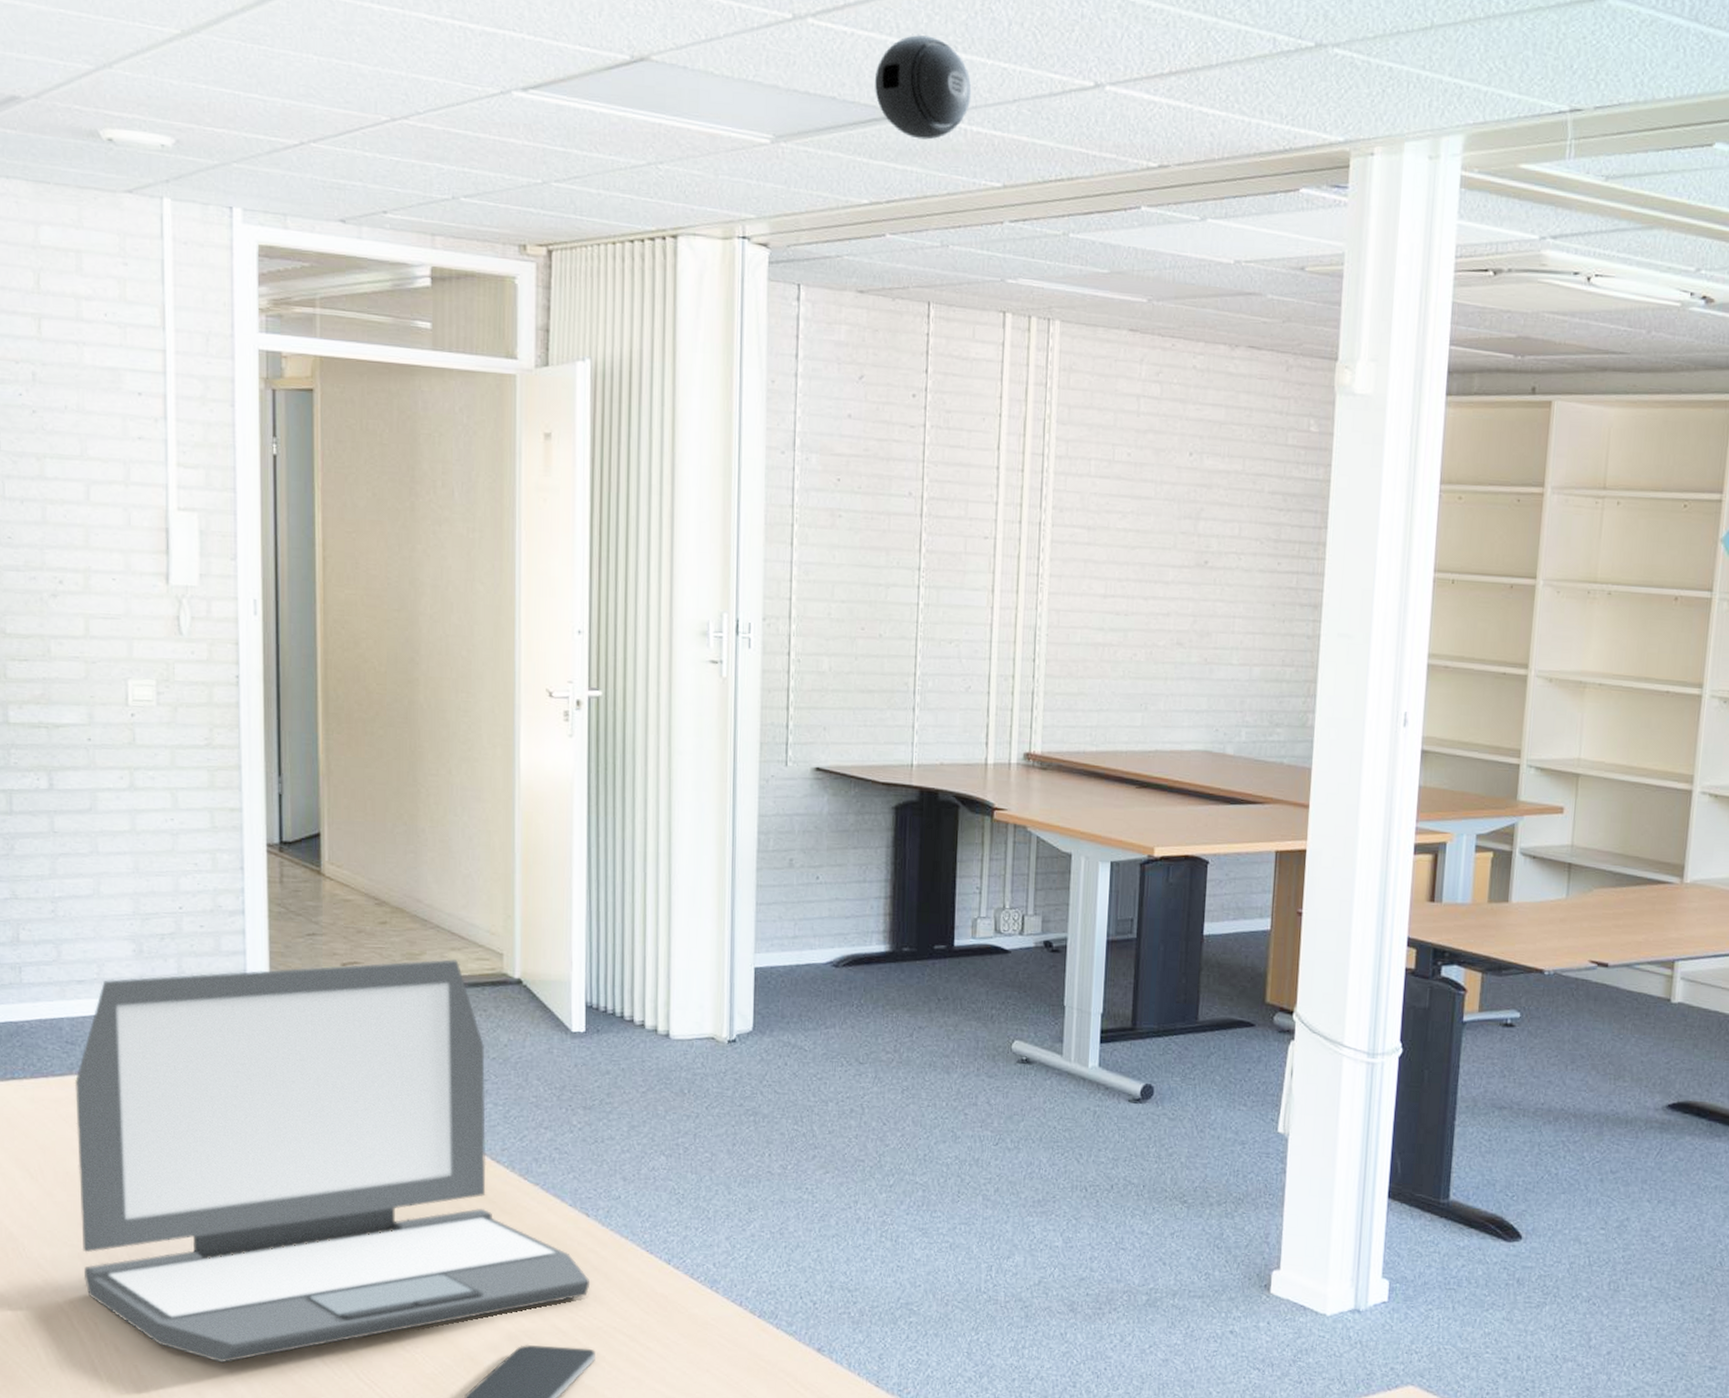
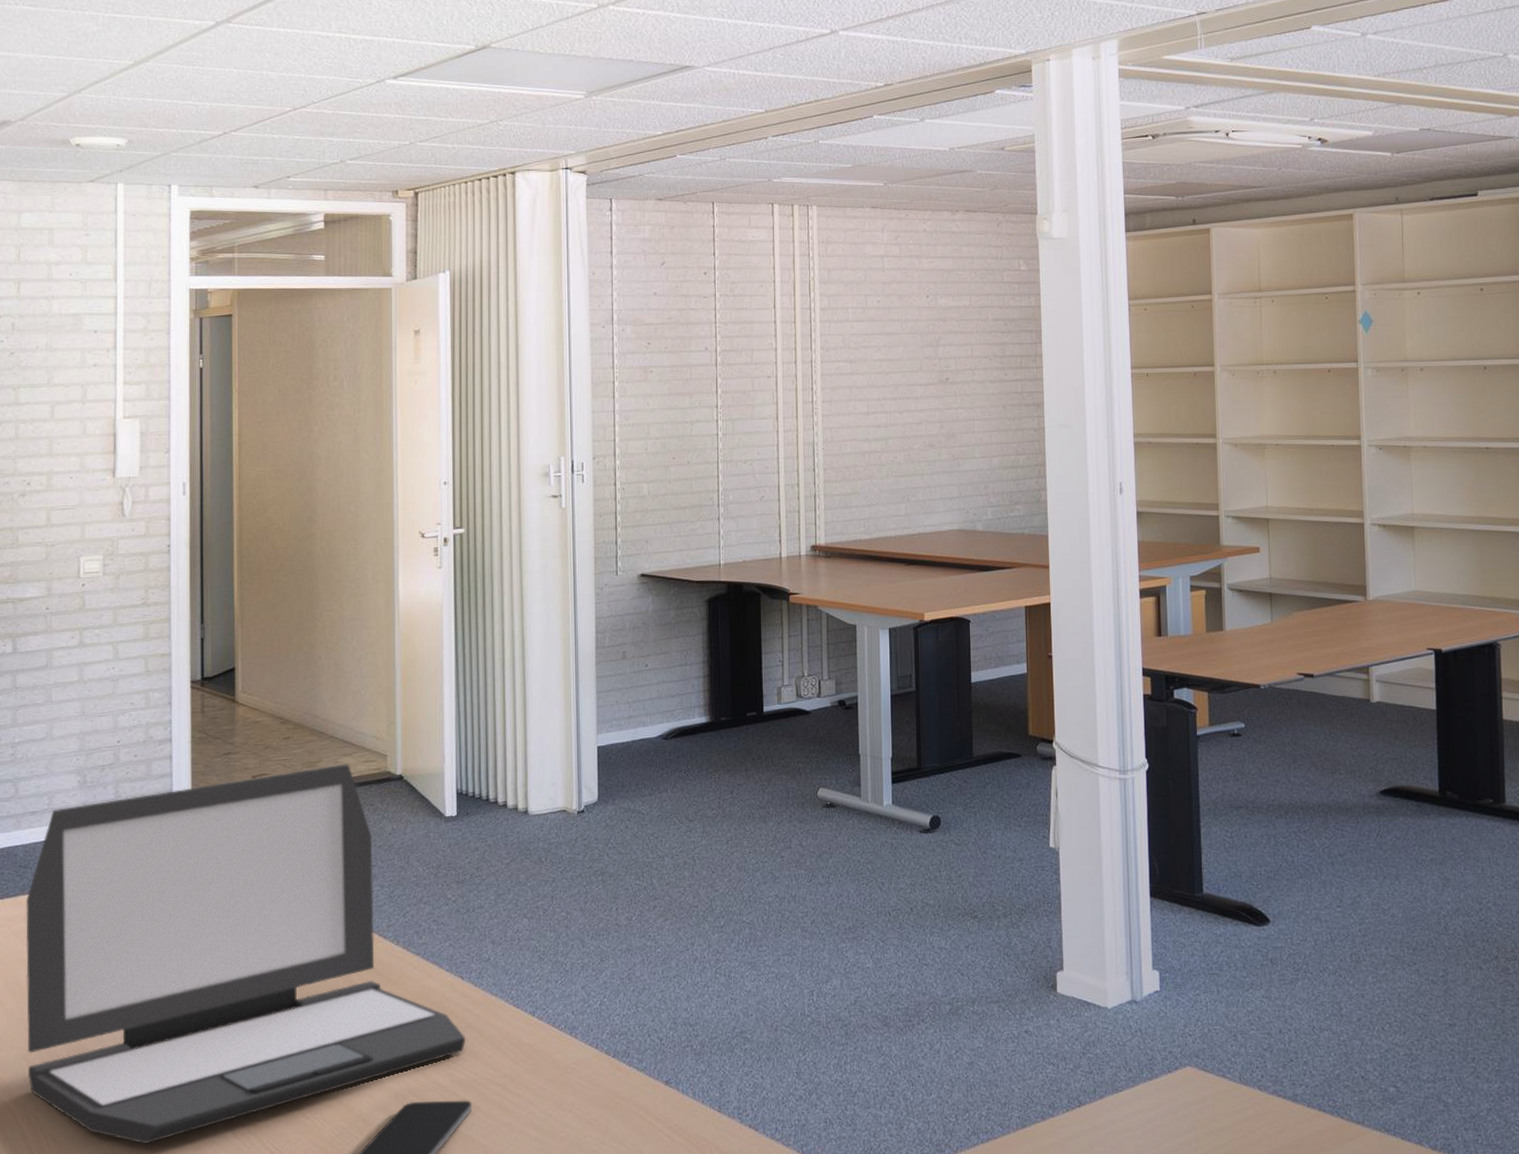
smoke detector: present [875,35,972,140] -> none [663,9,737,84]

